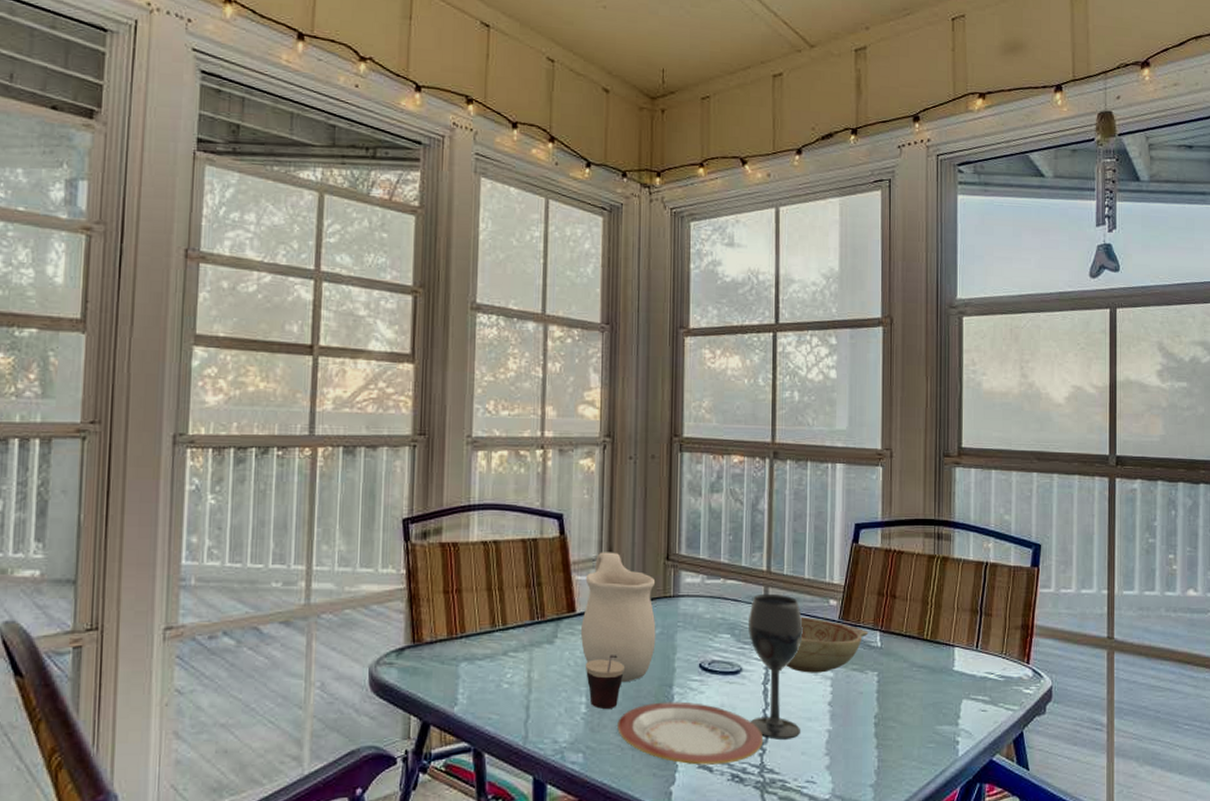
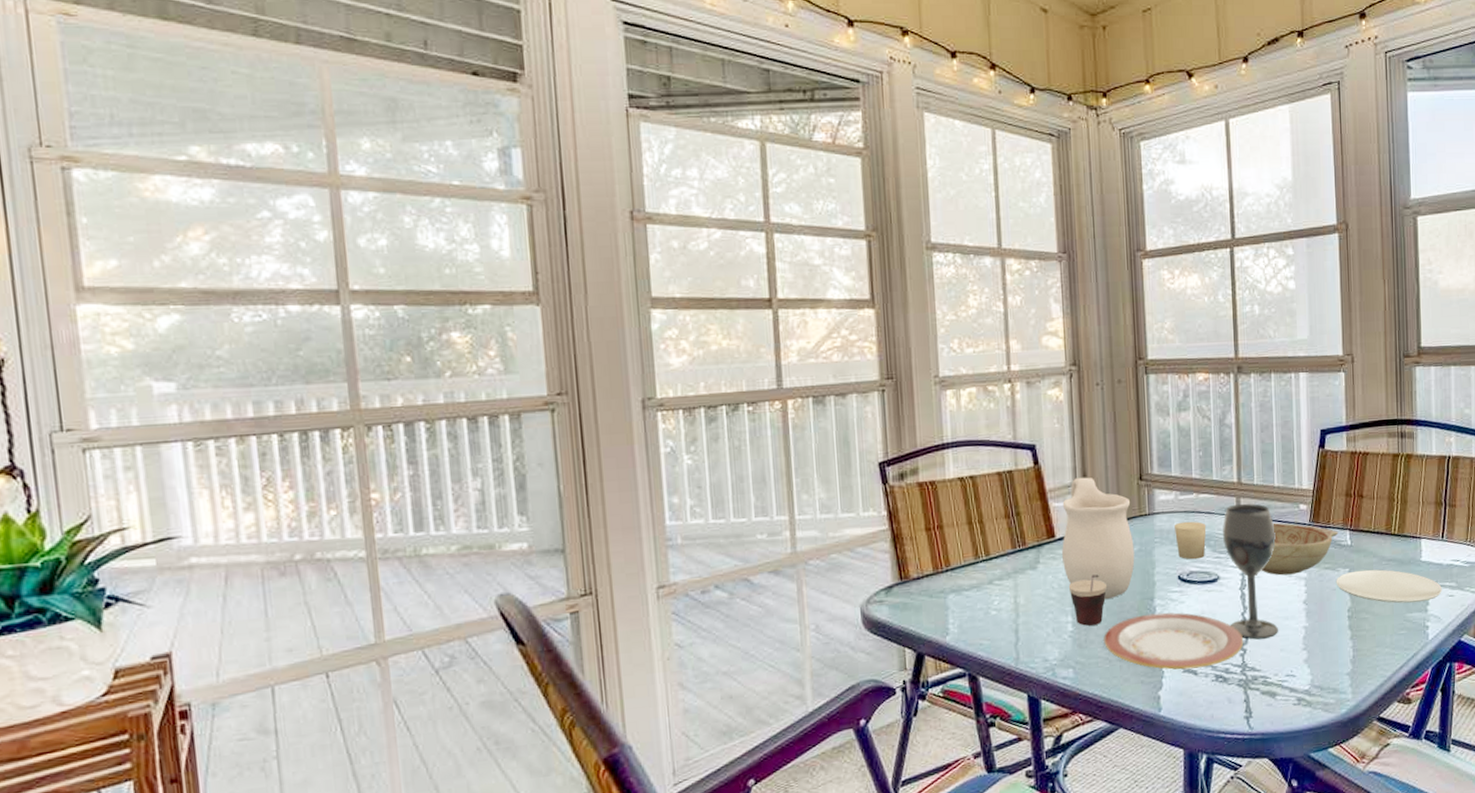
candle: none [699,607,732,648] -> present [1174,521,1207,560]
plate: none [863,675,974,715] -> present [1336,569,1442,604]

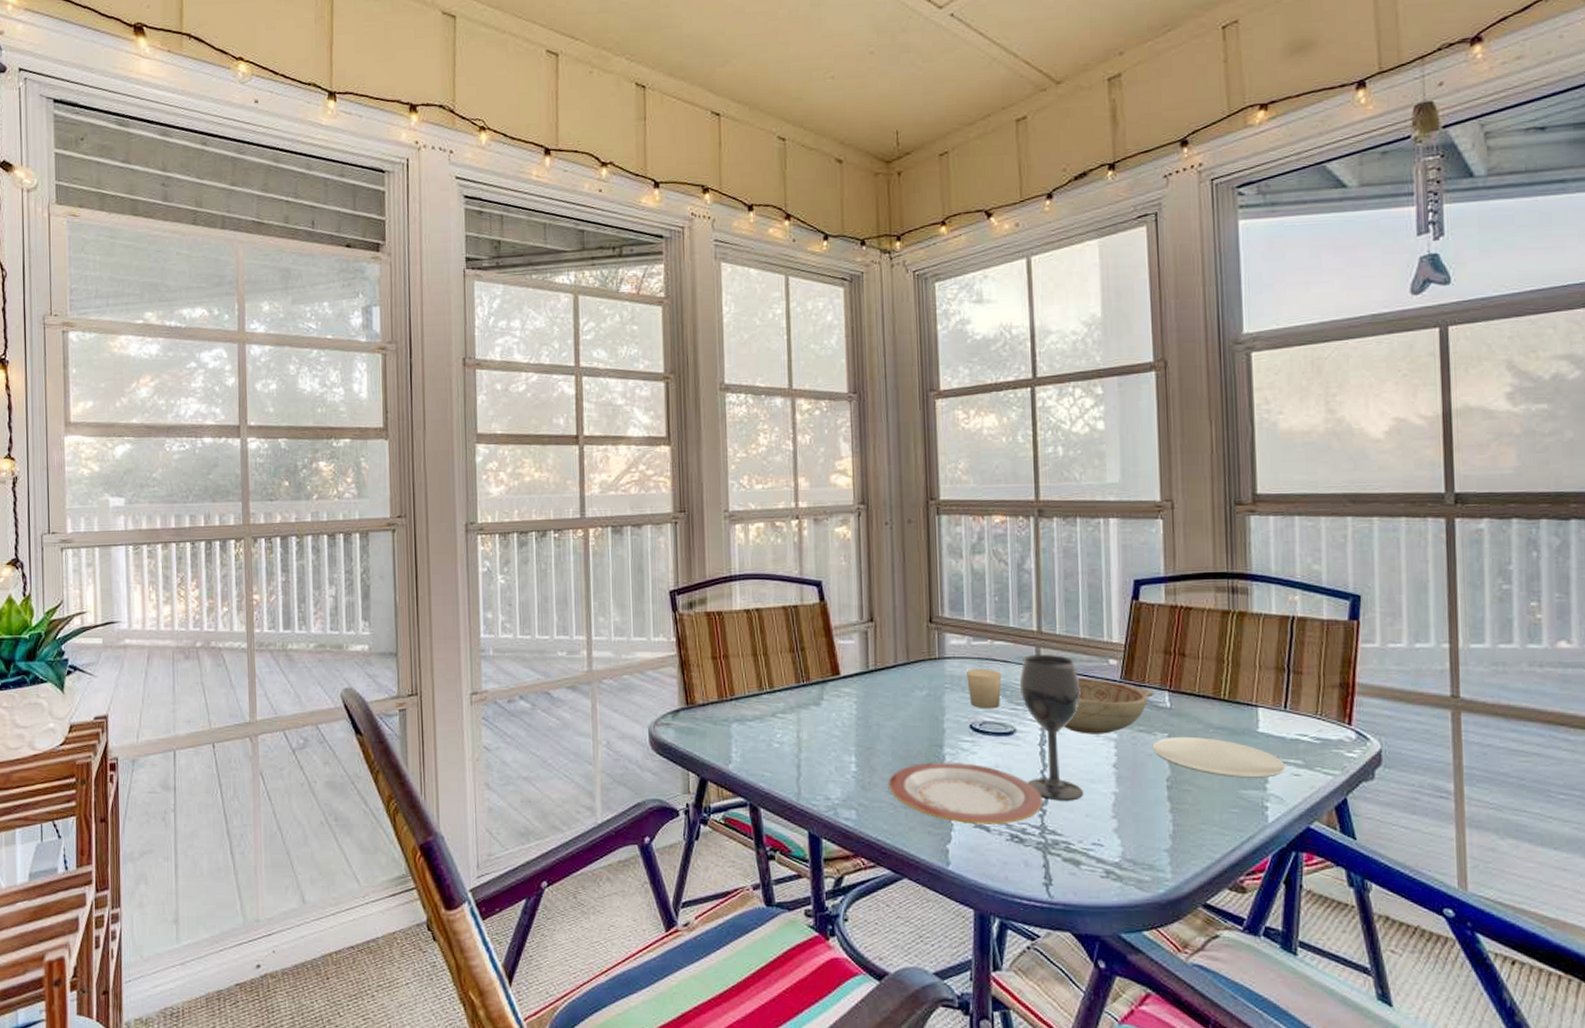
pitcher: present [1062,477,1135,600] -> none [846,616,923,743]
cup: present [1068,574,1107,626] -> none [852,716,892,768]

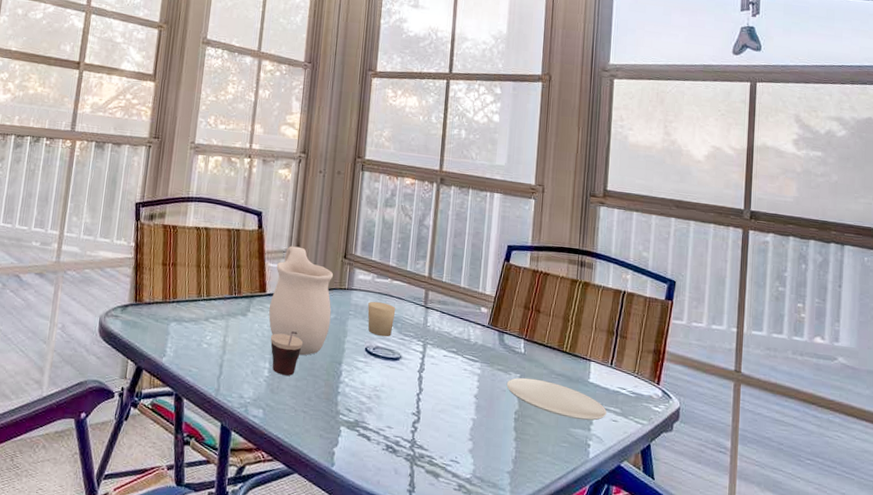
pitcher: none [846,616,923,743] -> present [268,246,334,356]
cup: none [852,716,892,768] -> present [270,331,303,376]
plate: present [888,762,1043,824] -> none [293,375,416,436]
wine glass: present [1020,654,1083,800] -> none [406,295,457,421]
decorative bowl: present [1065,676,1156,734] -> none [440,318,514,369]

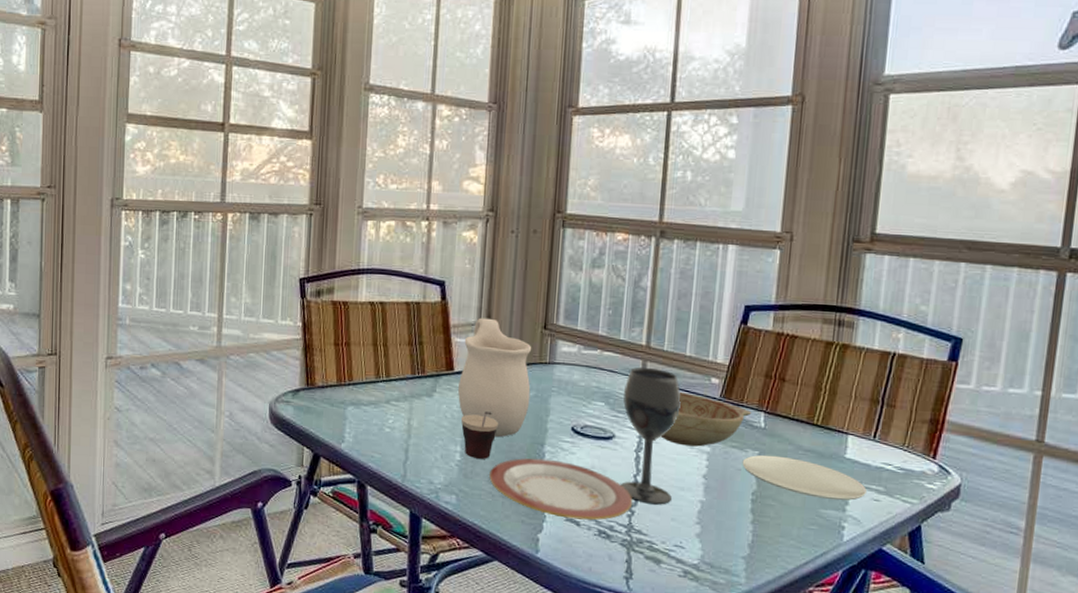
plate: none [293,375,416,436] -> present [489,457,633,521]
candle: present [367,301,396,337] -> none [573,375,607,415]
wine glass: none [406,295,457,421] -> present [621,367,681,504]
decorative bowl: none [440,318,514,369] -> present [661,391,752,447]

